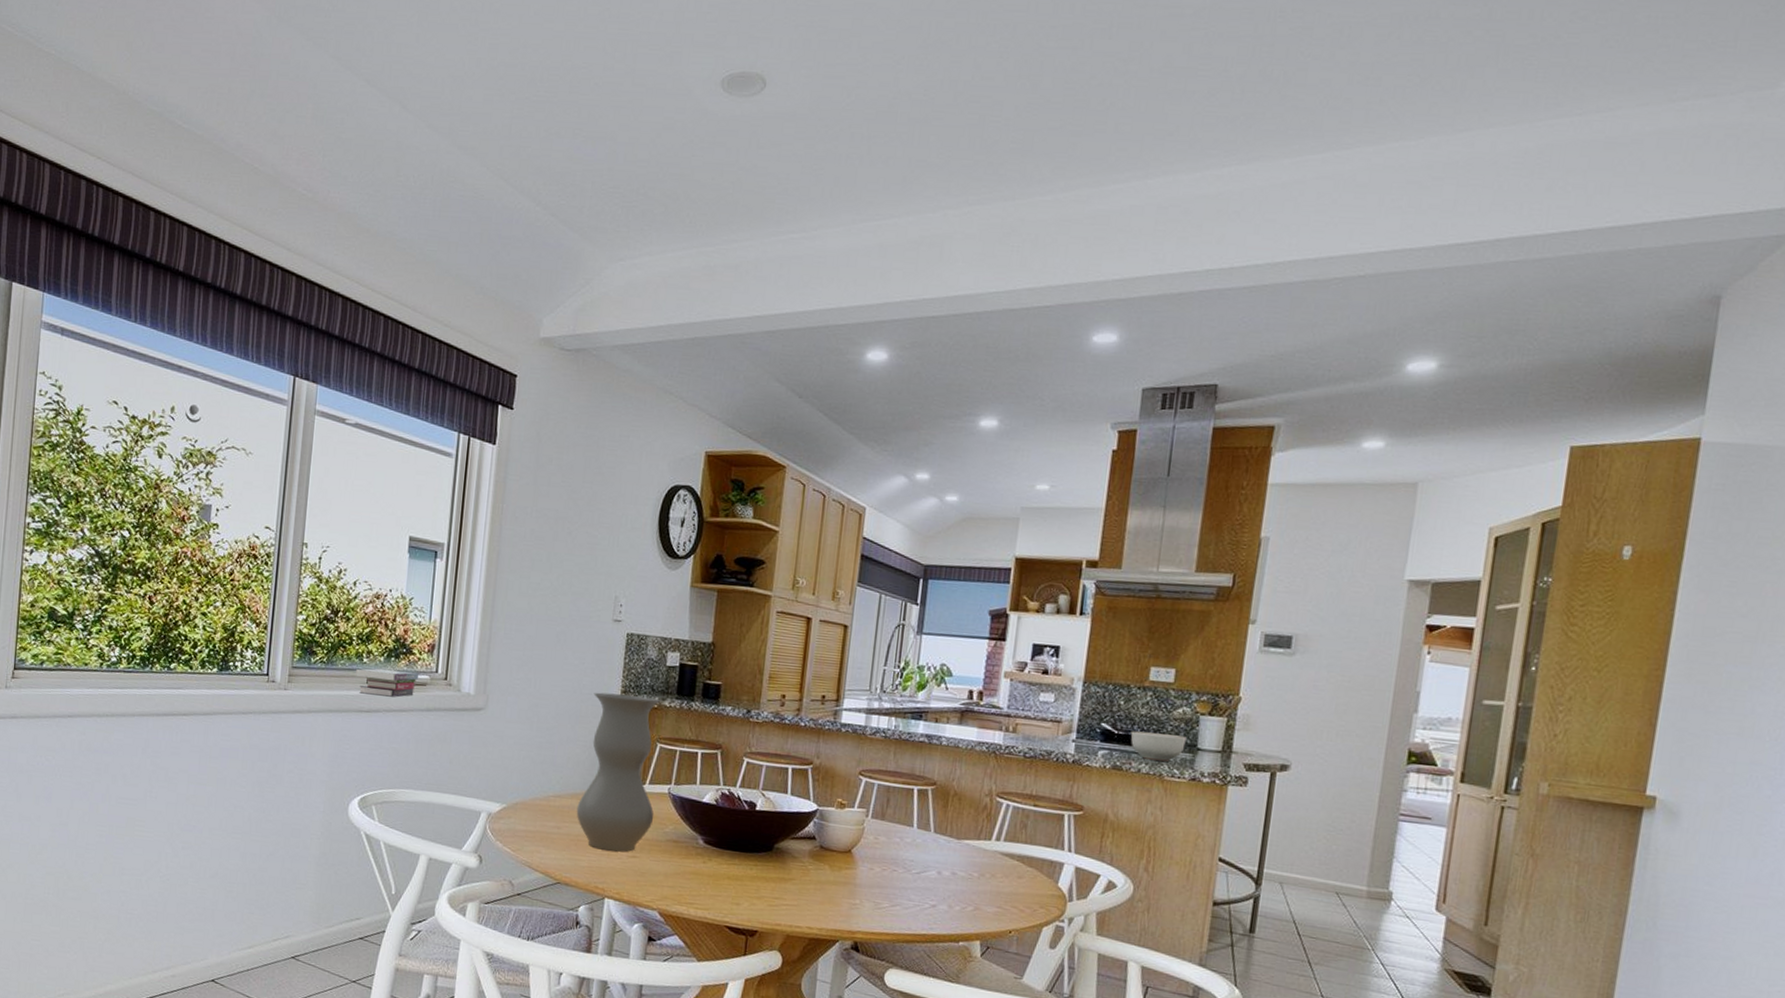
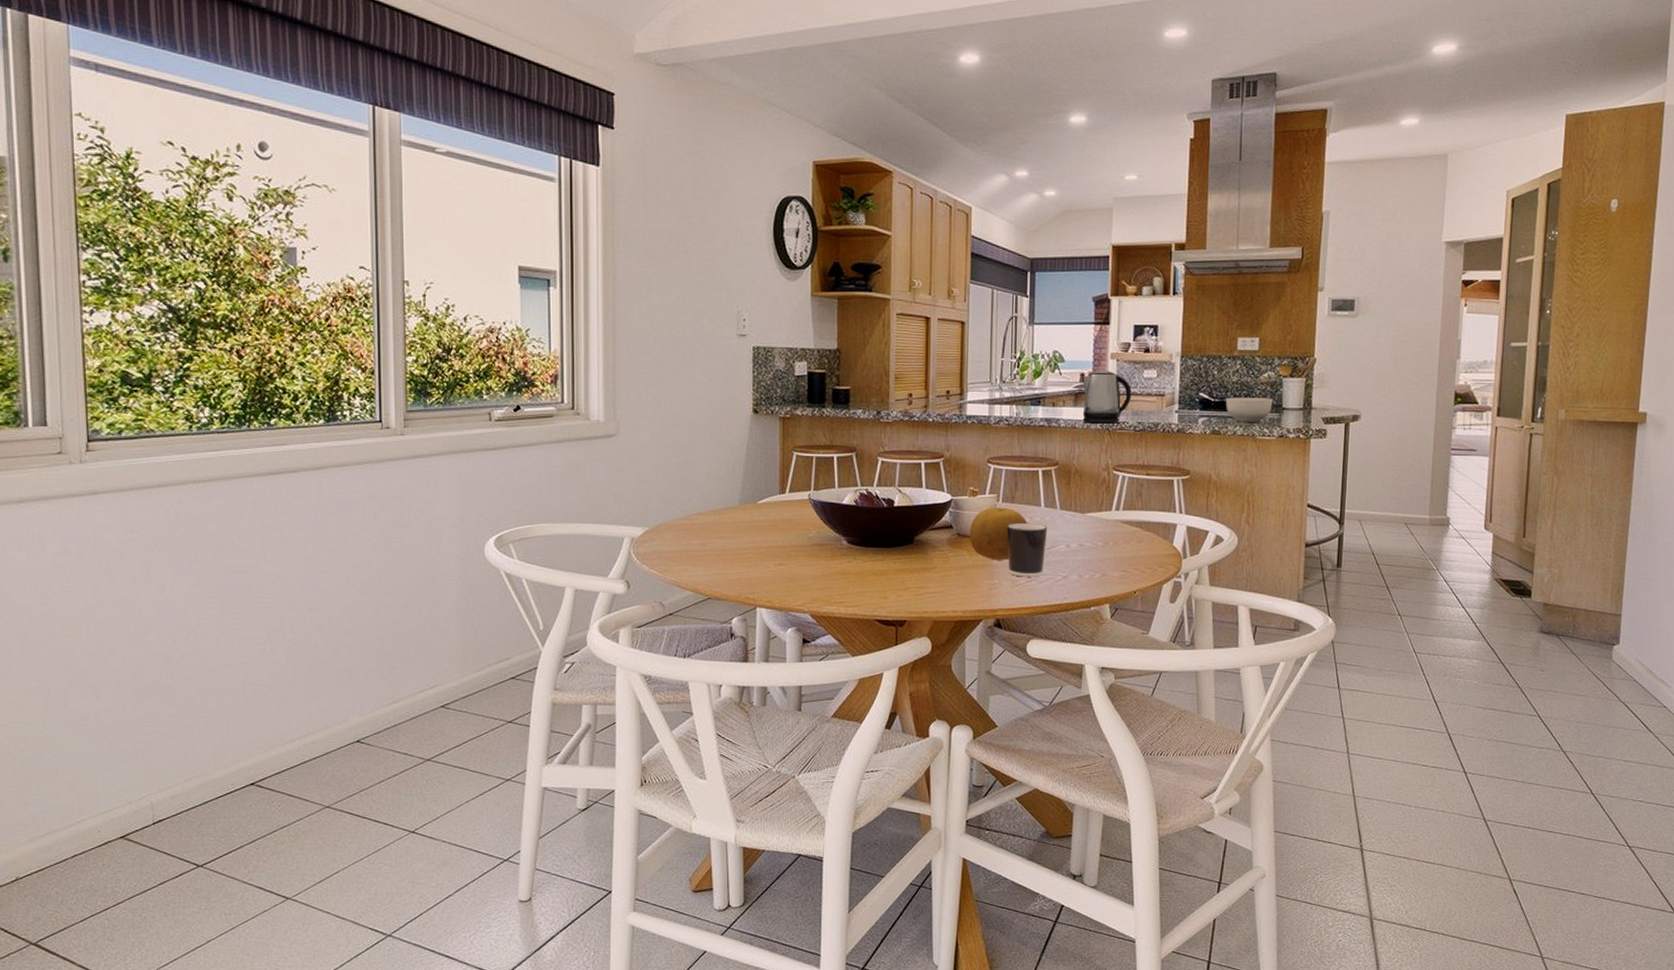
books: present [356,668,420,698] -> none [477,404,545,432]
vase: present [576,692,661,852] -> none [720,407,797,561]
fruit: none [833,822,897,881] -> present [970,507,1028,560]
mug: none [871,841,919,902] -> present [1006,522,1048,577]
kettle: none [966,688,1025,748] -> present [1082,370,1132,424]

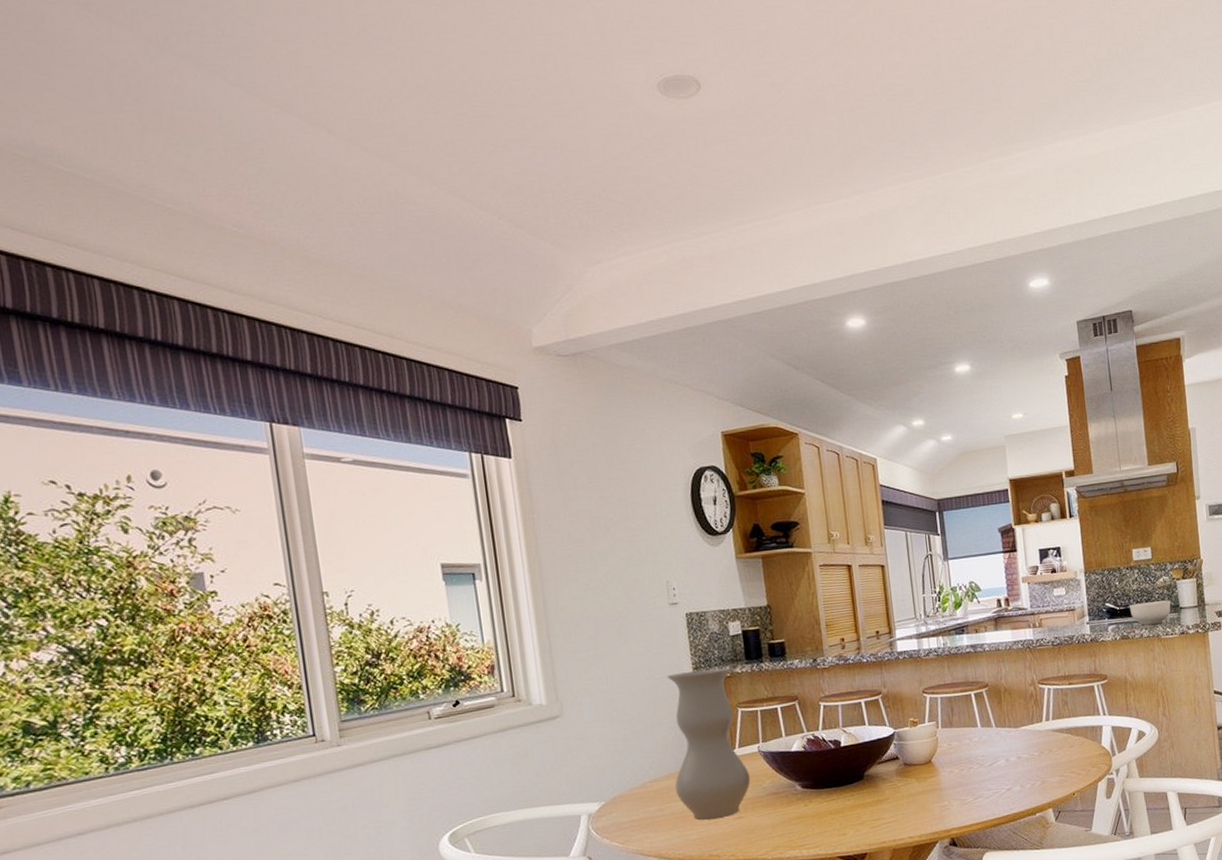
vase: none [720,407,797,561] -> present [666,667,751,820]
fruit: present [970,507,1028,560] -> none [915,732,968,784]
mug: present [1006,522,1048,577] -> none [948,743,988,796]
kettle: present [1082,370,1132,424] -> none [999,594,1046,645]

